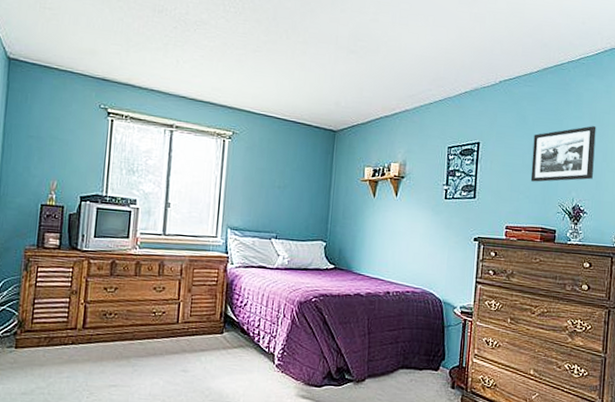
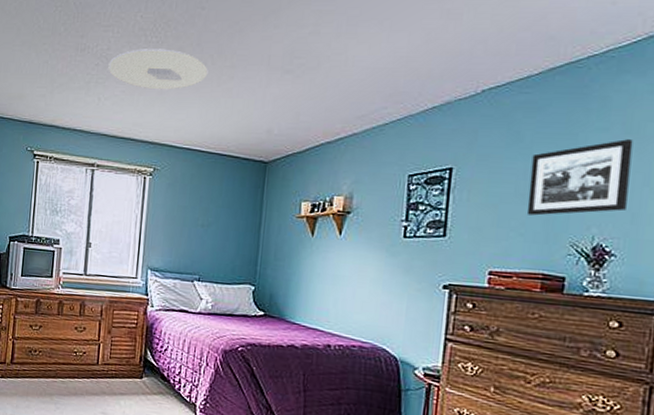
ceiling light: none [187,17,283,59] -> present [108,49,208,90]

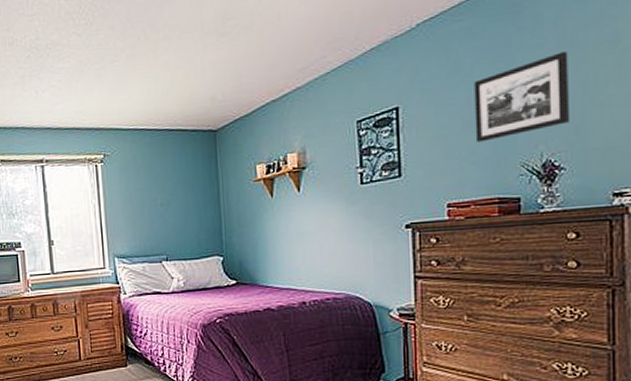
ceiling light: present [108,49,208,90] -> none [40,29,143,75]

